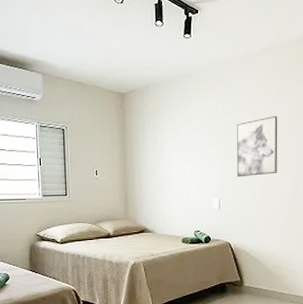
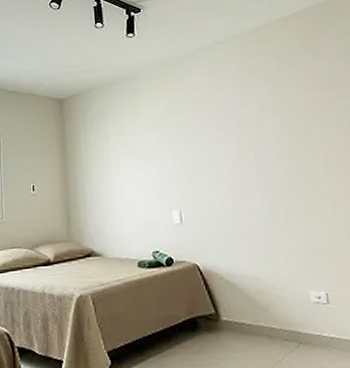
wall art: present [236,116,278,178] -> none [194,112,248,184]

